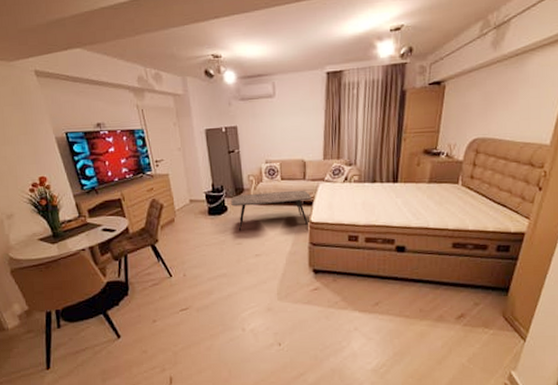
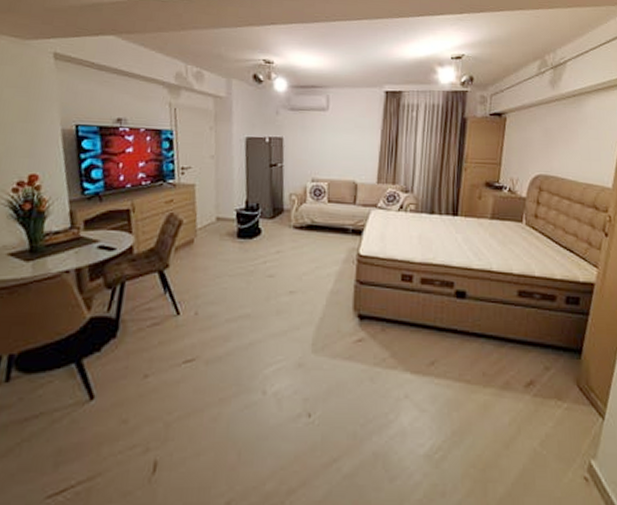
coffee table: present [231,190,312,231] -> none [266,215,362,260]

